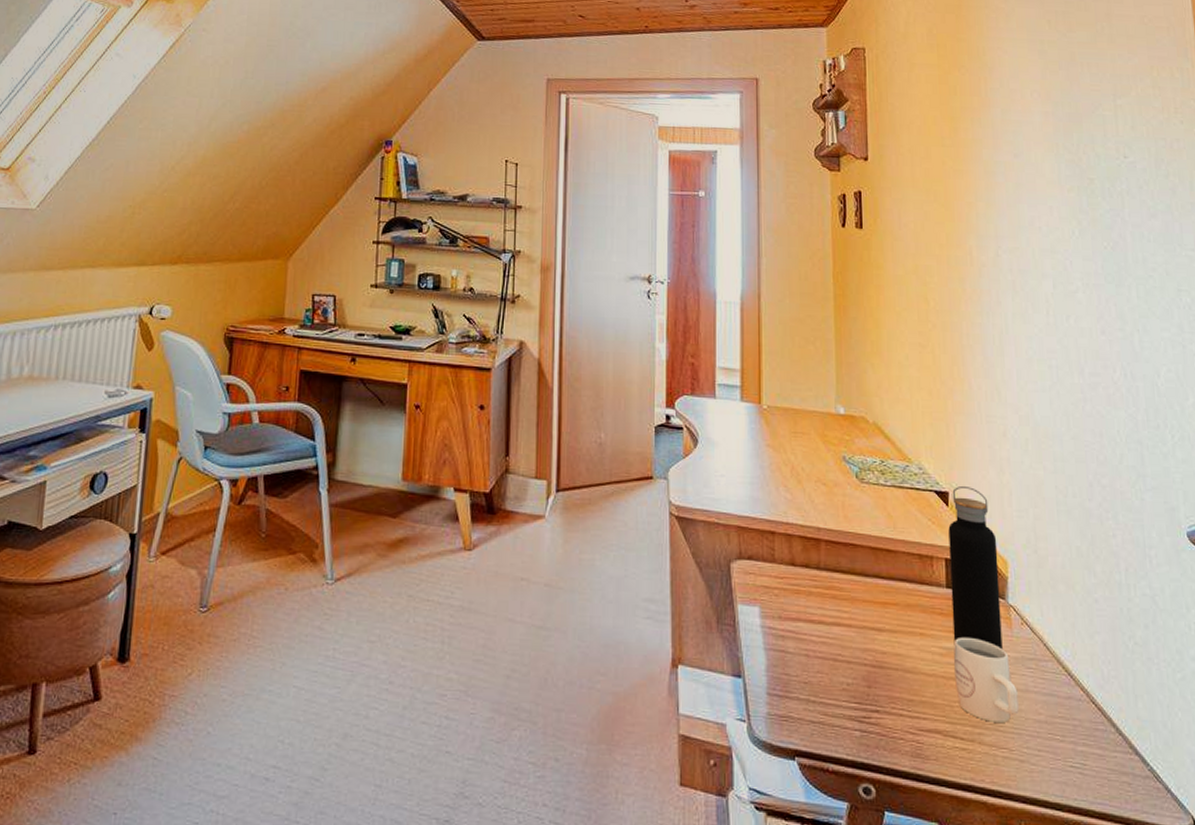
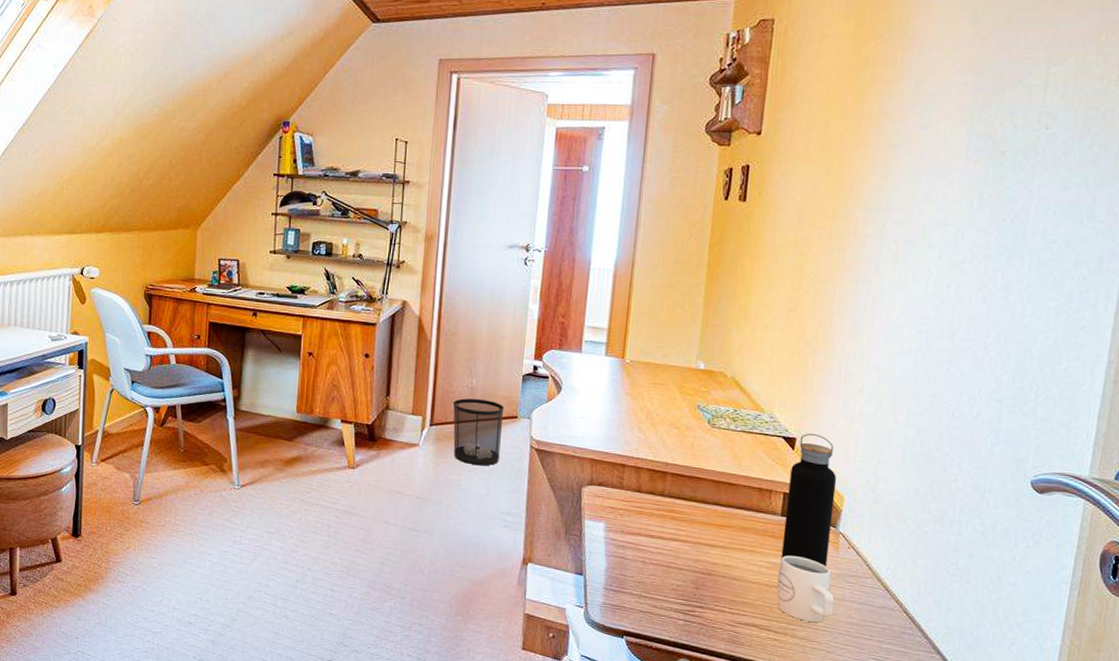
waste bin: none [580,456,638,541] -> present [453,398,504,466]

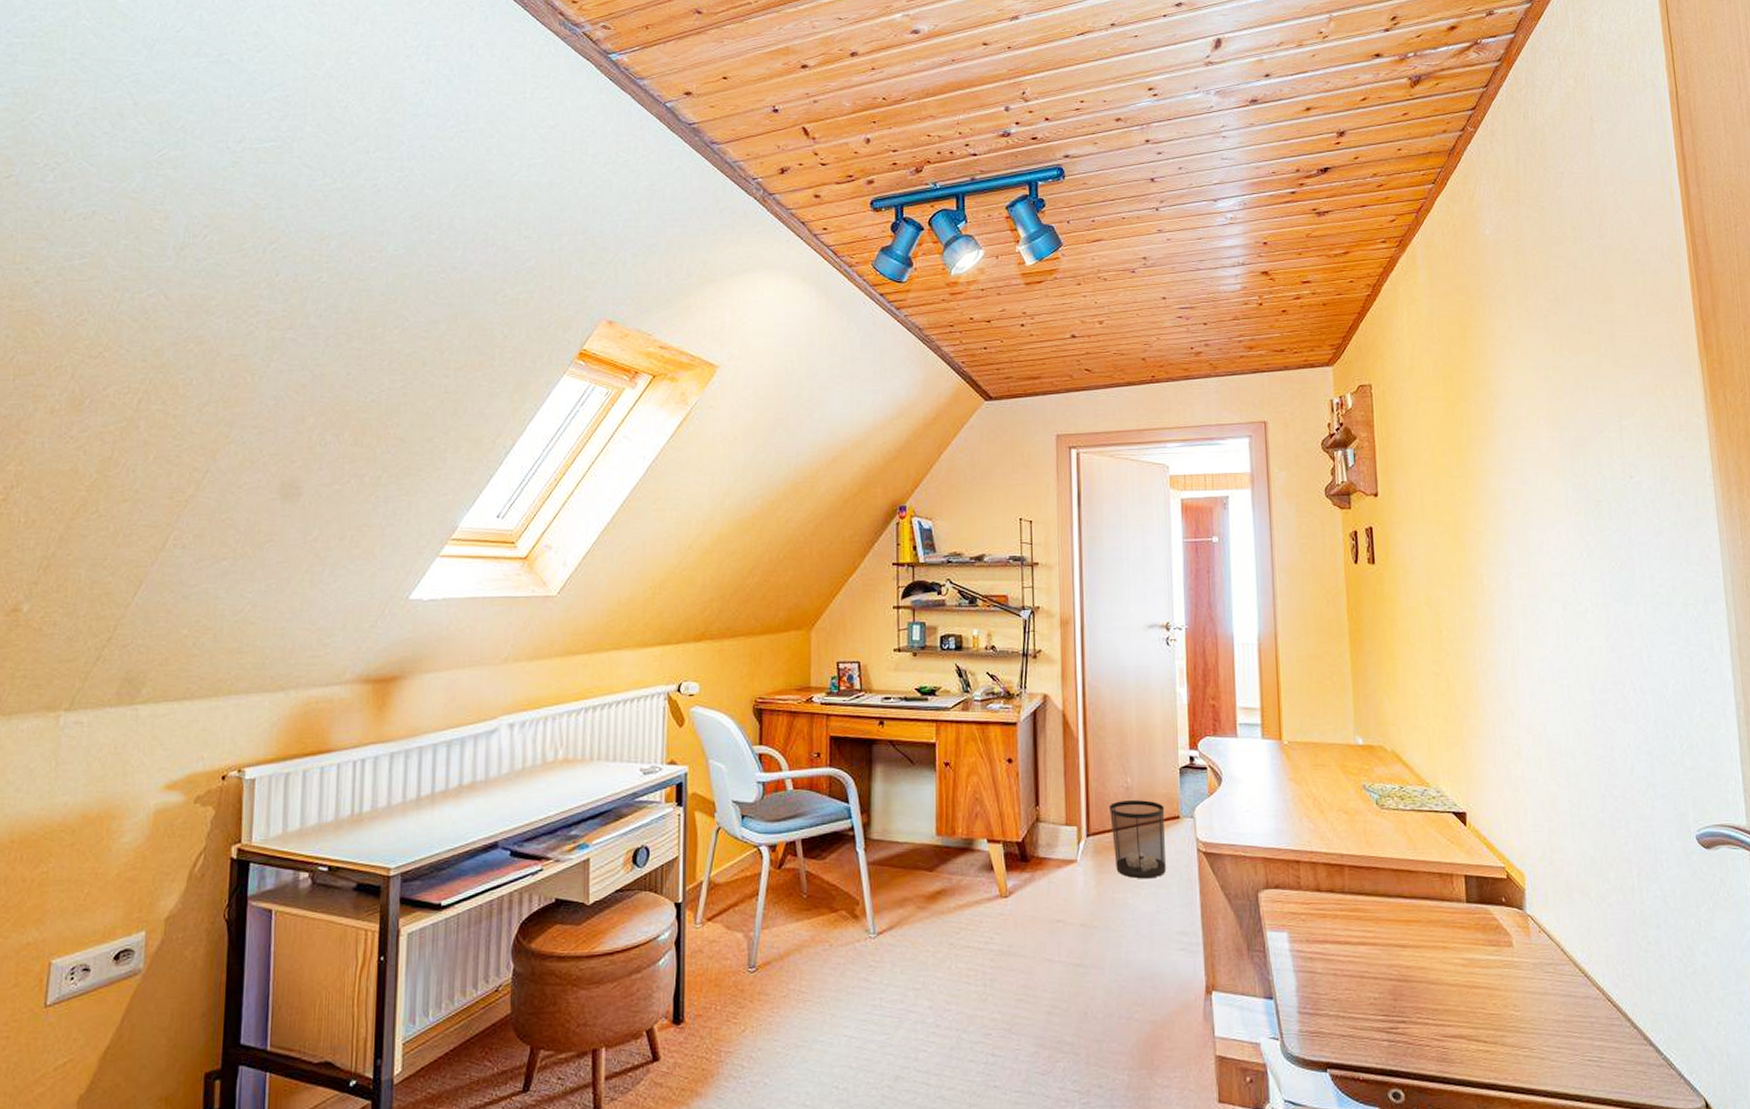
mug: present [776,555,835,622] -> none [1475,947,1538,1025]
water bottle: present [781,433,837,567] -> none [1467,805,1522,957]

